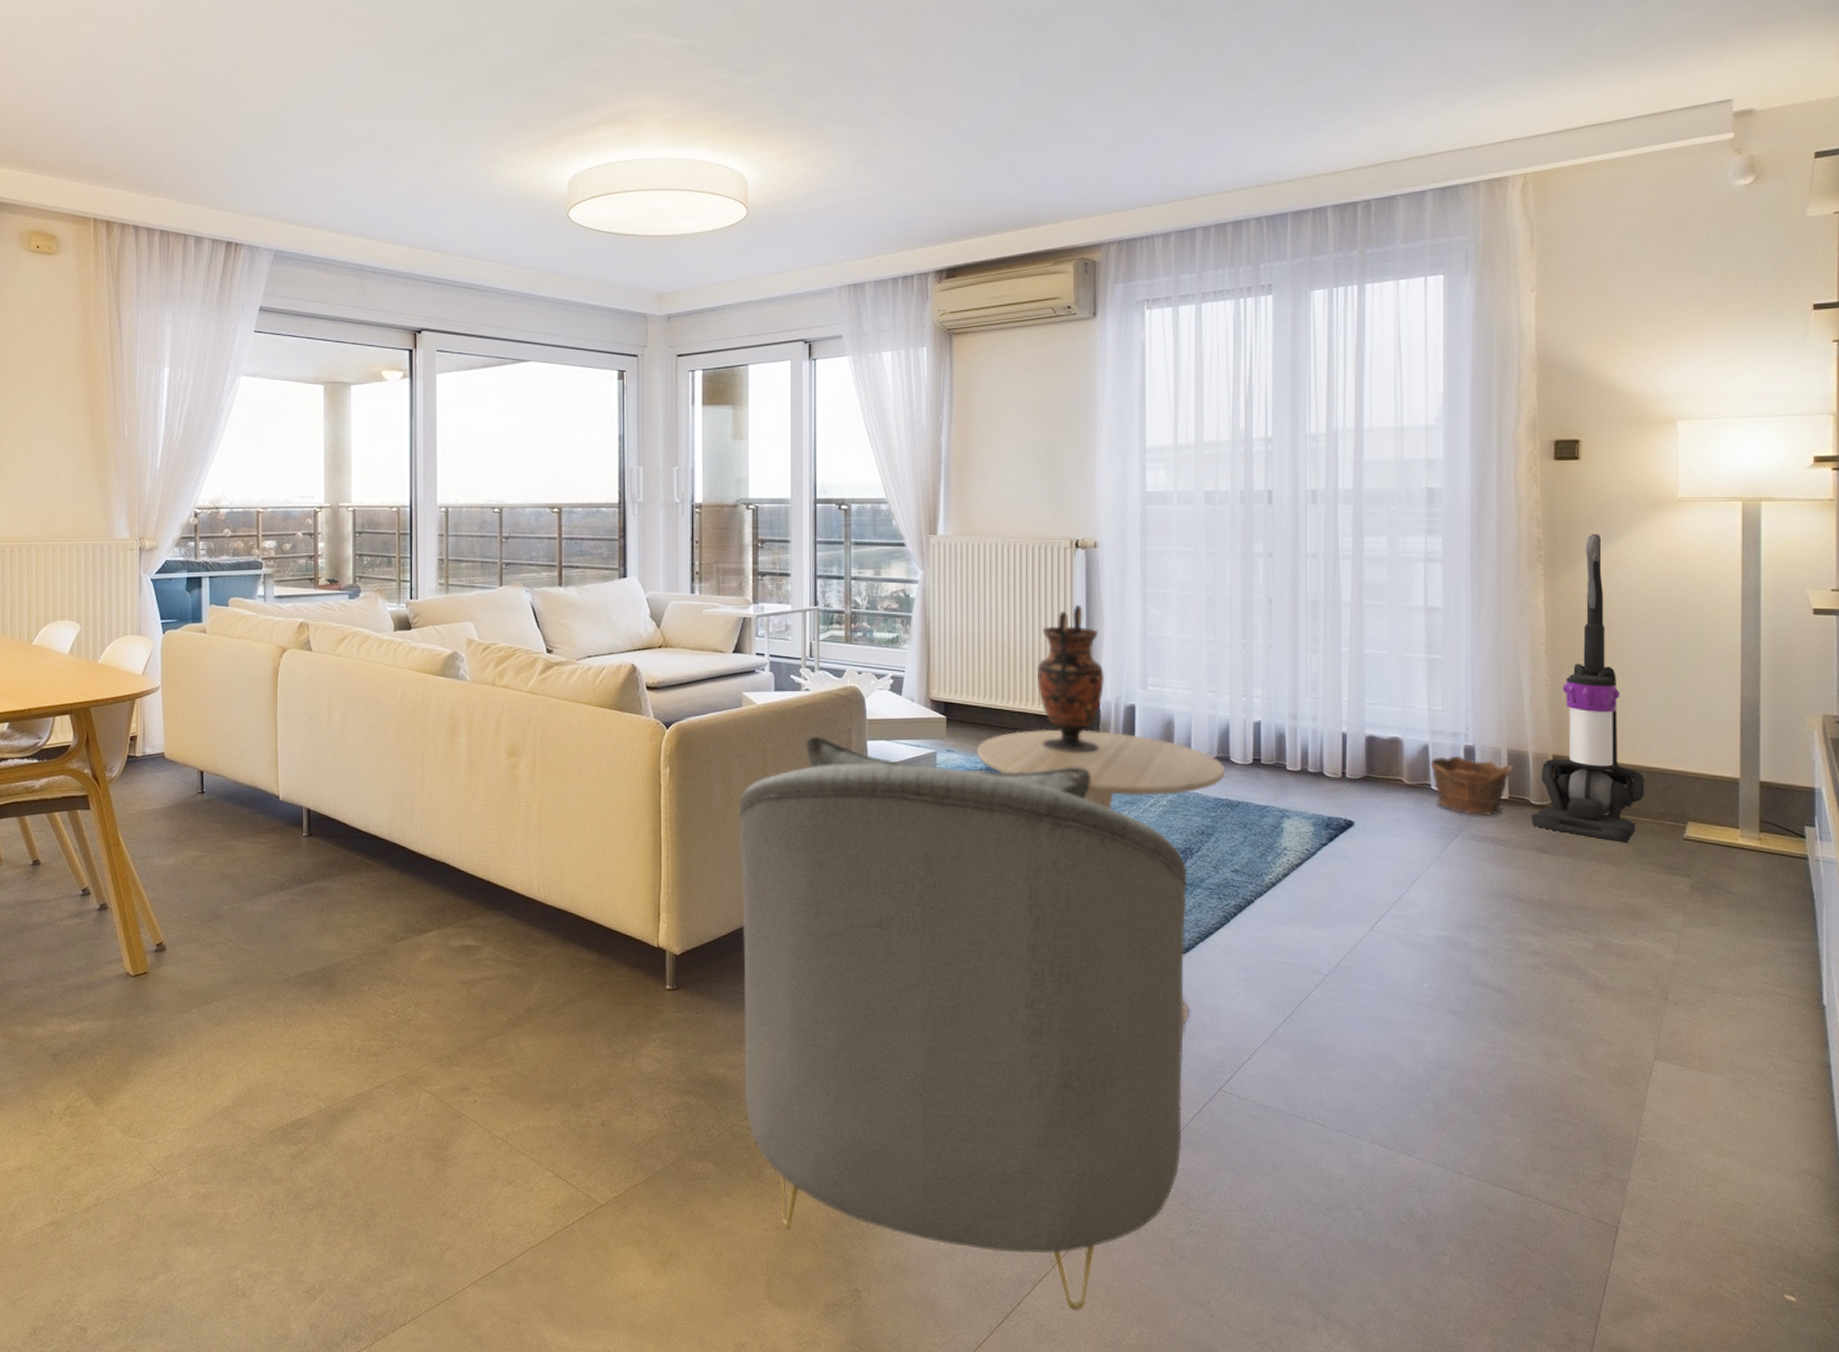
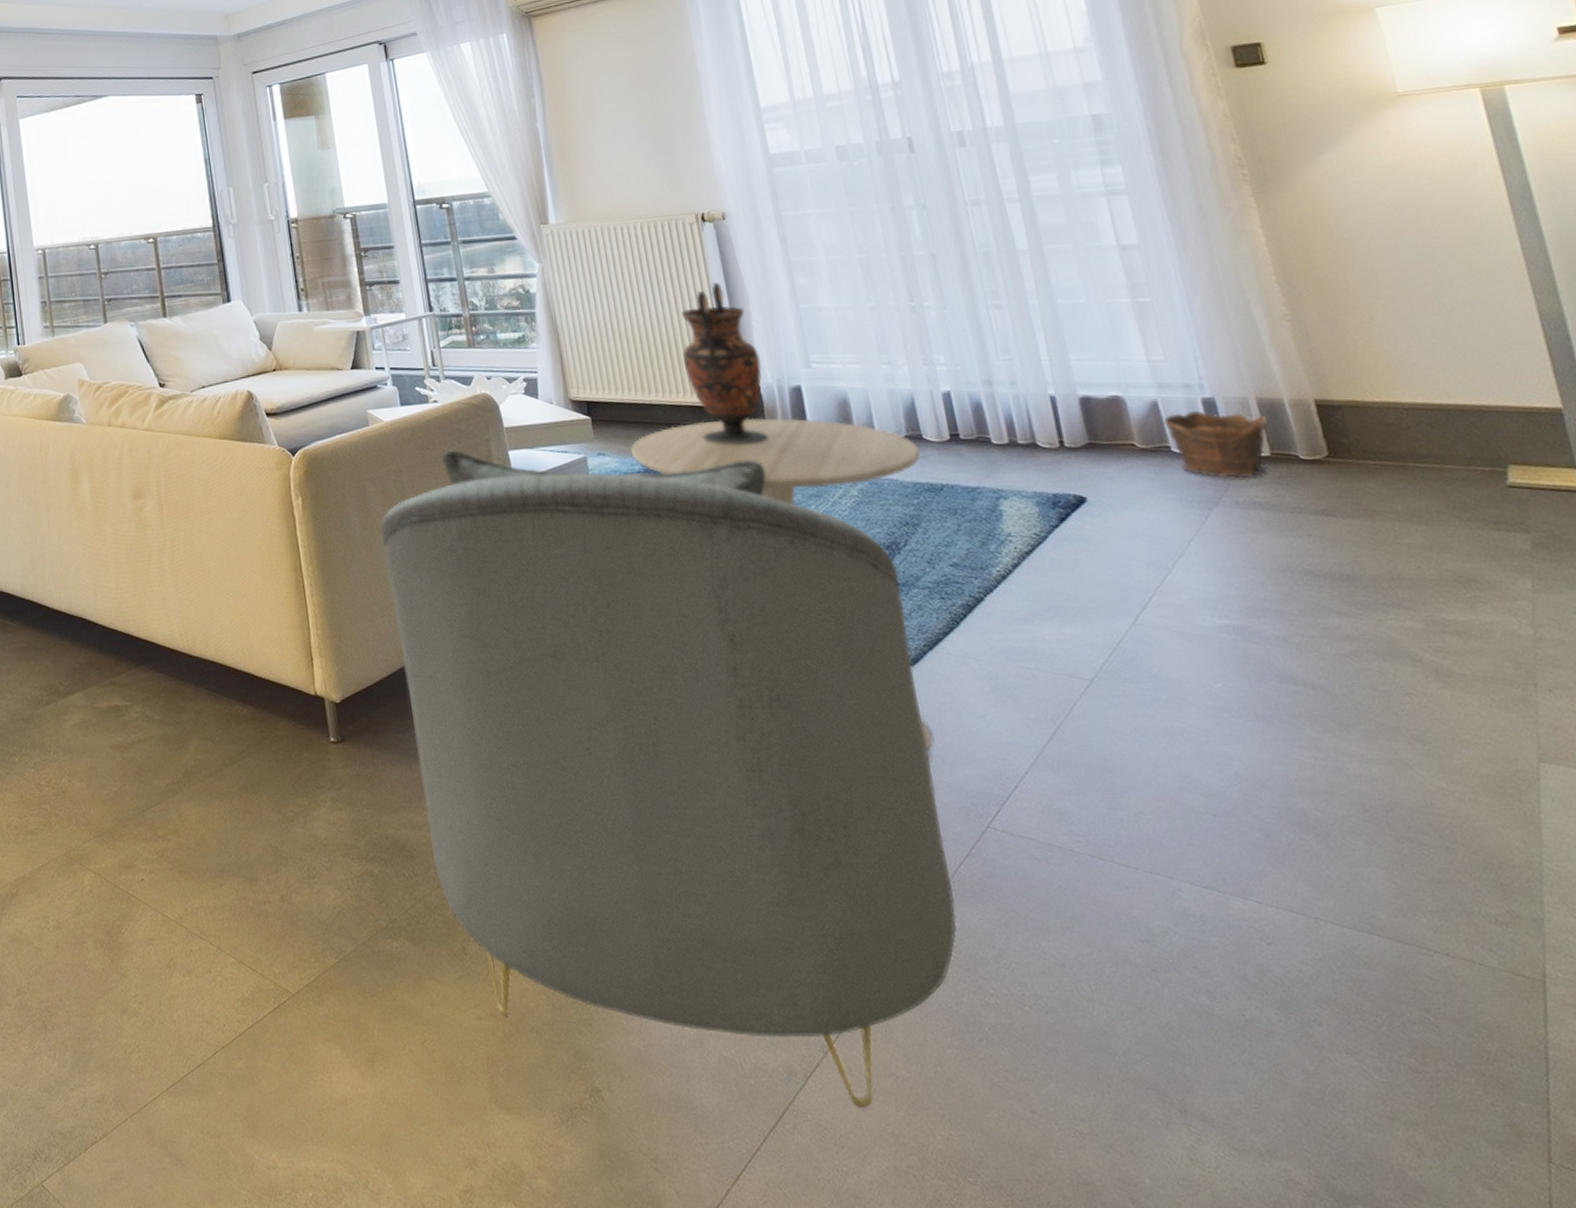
vacuum cleaner: present [1530,534,1645,843] -> none [1296,143,1444,497]

